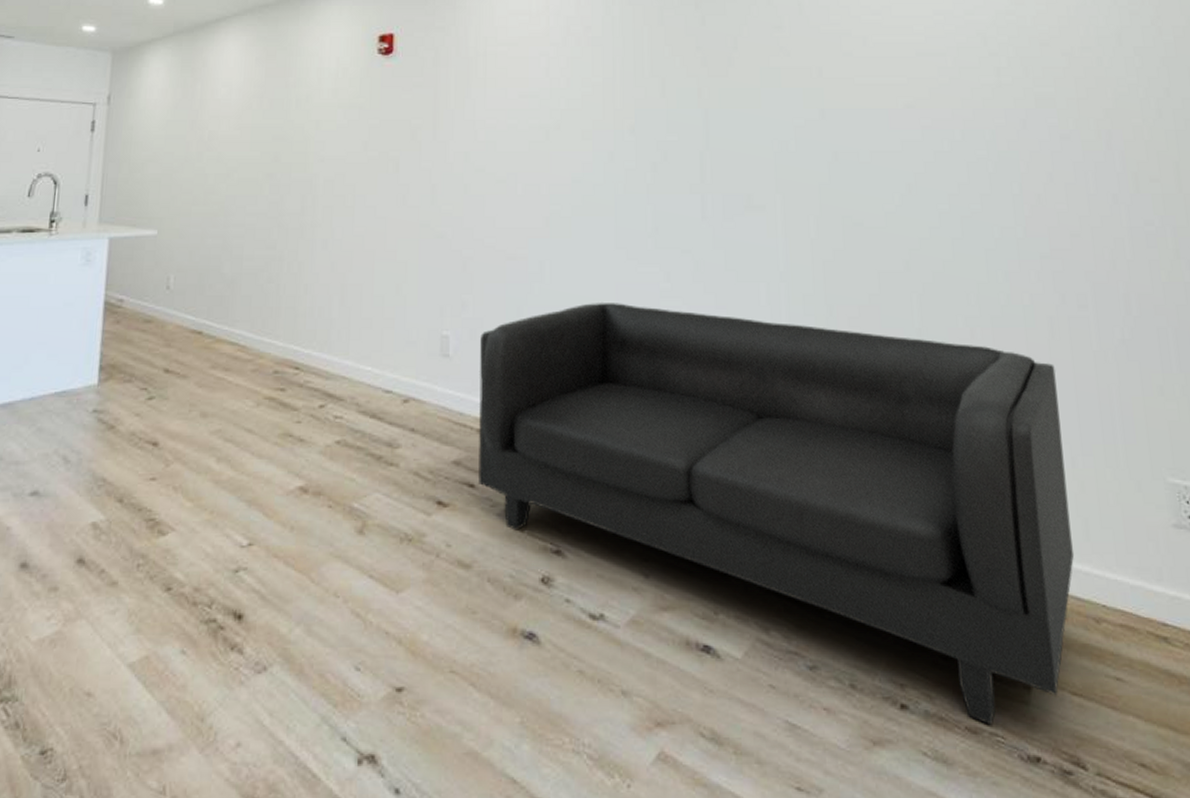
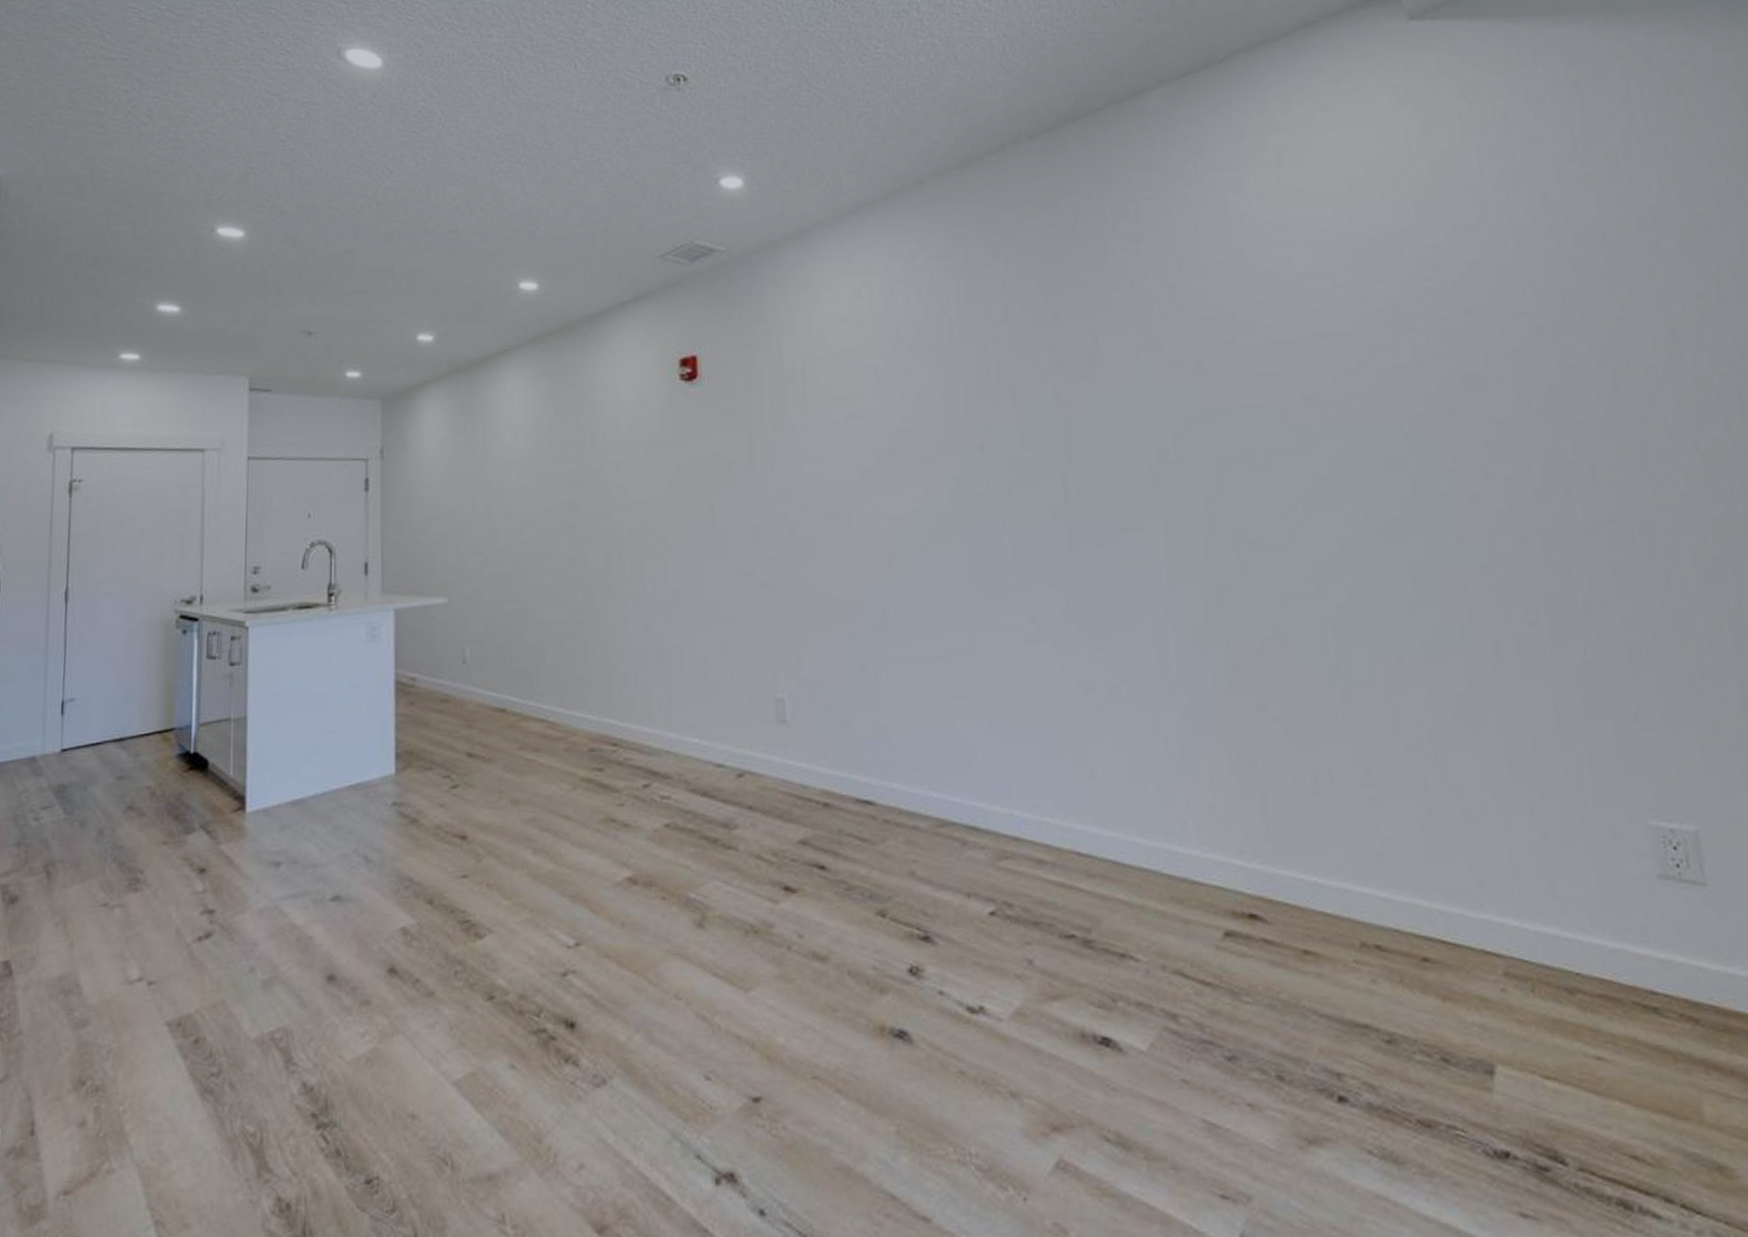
sofa: present [478,303,1075,726] -> none [820,650,1539,1118]

